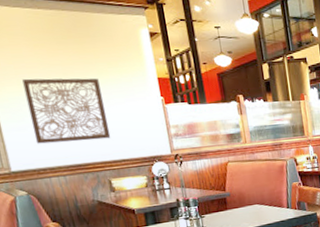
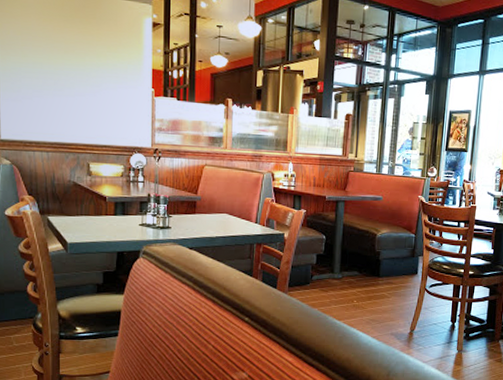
wall art: present [22,78,111,144] -> none [26,51,97,122]

